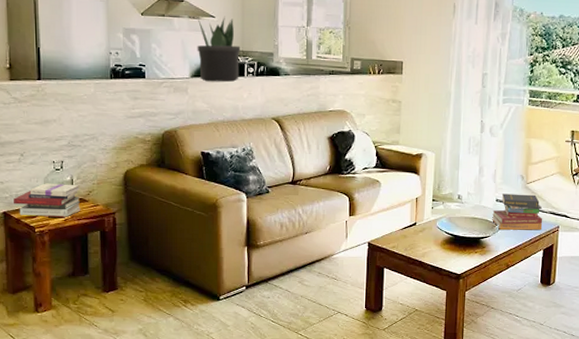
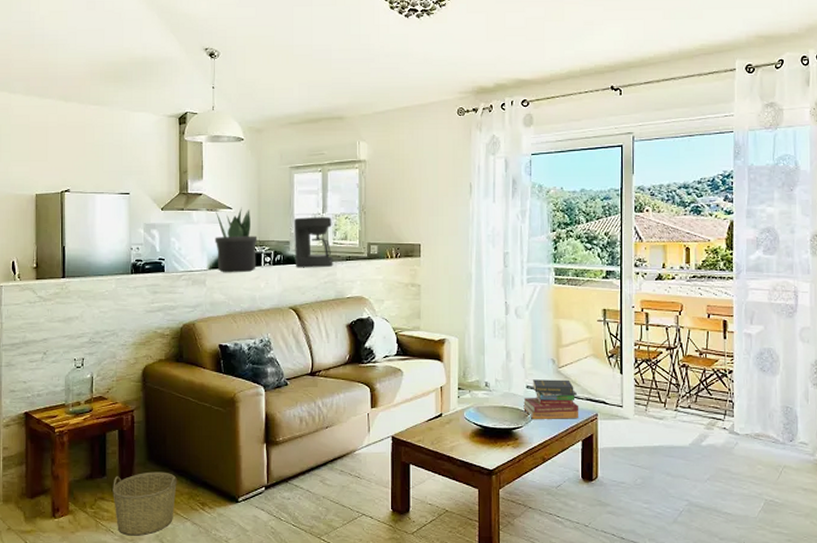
books: present [14,183,81,219] -> none [35,381,100,418]
basket: none [95,271,160,330] -> present [113,471,177,536]
coffee maker: none [277,29,317,81] -> present [293,217,333,268]

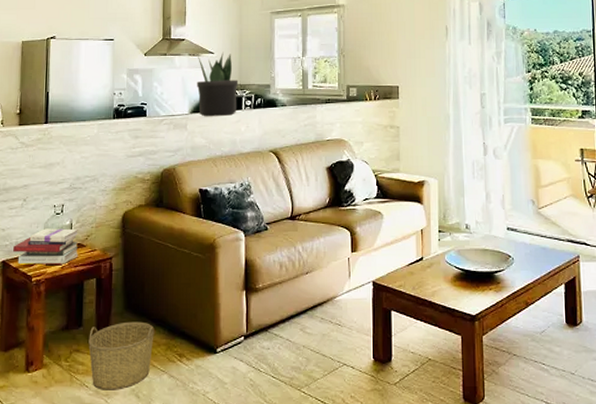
books: none [35,381,100,418] -> present [13,228,78,266]
coffee maker: present [293,217,333,268] -> none [274,61,313,111]
books: present [523,379,579,419] -> none [504,221,561,262]

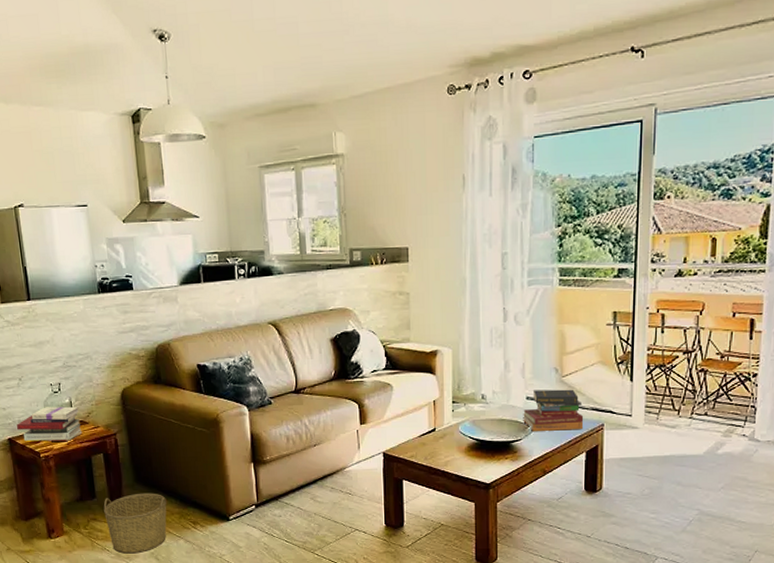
planter: present [196,51,239,117] -> none [180,215,230,289]
books: none [504,221,561,262] -> present [523,389,584,431]

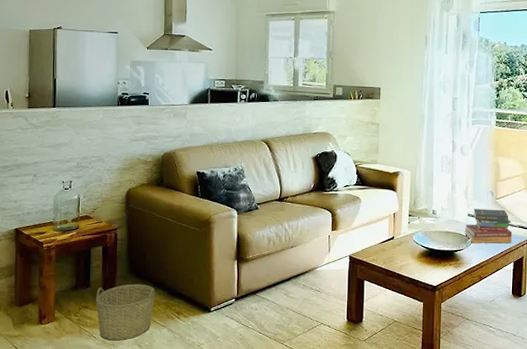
books: present [17,406,82,442] -> none [25,201,86,234]

